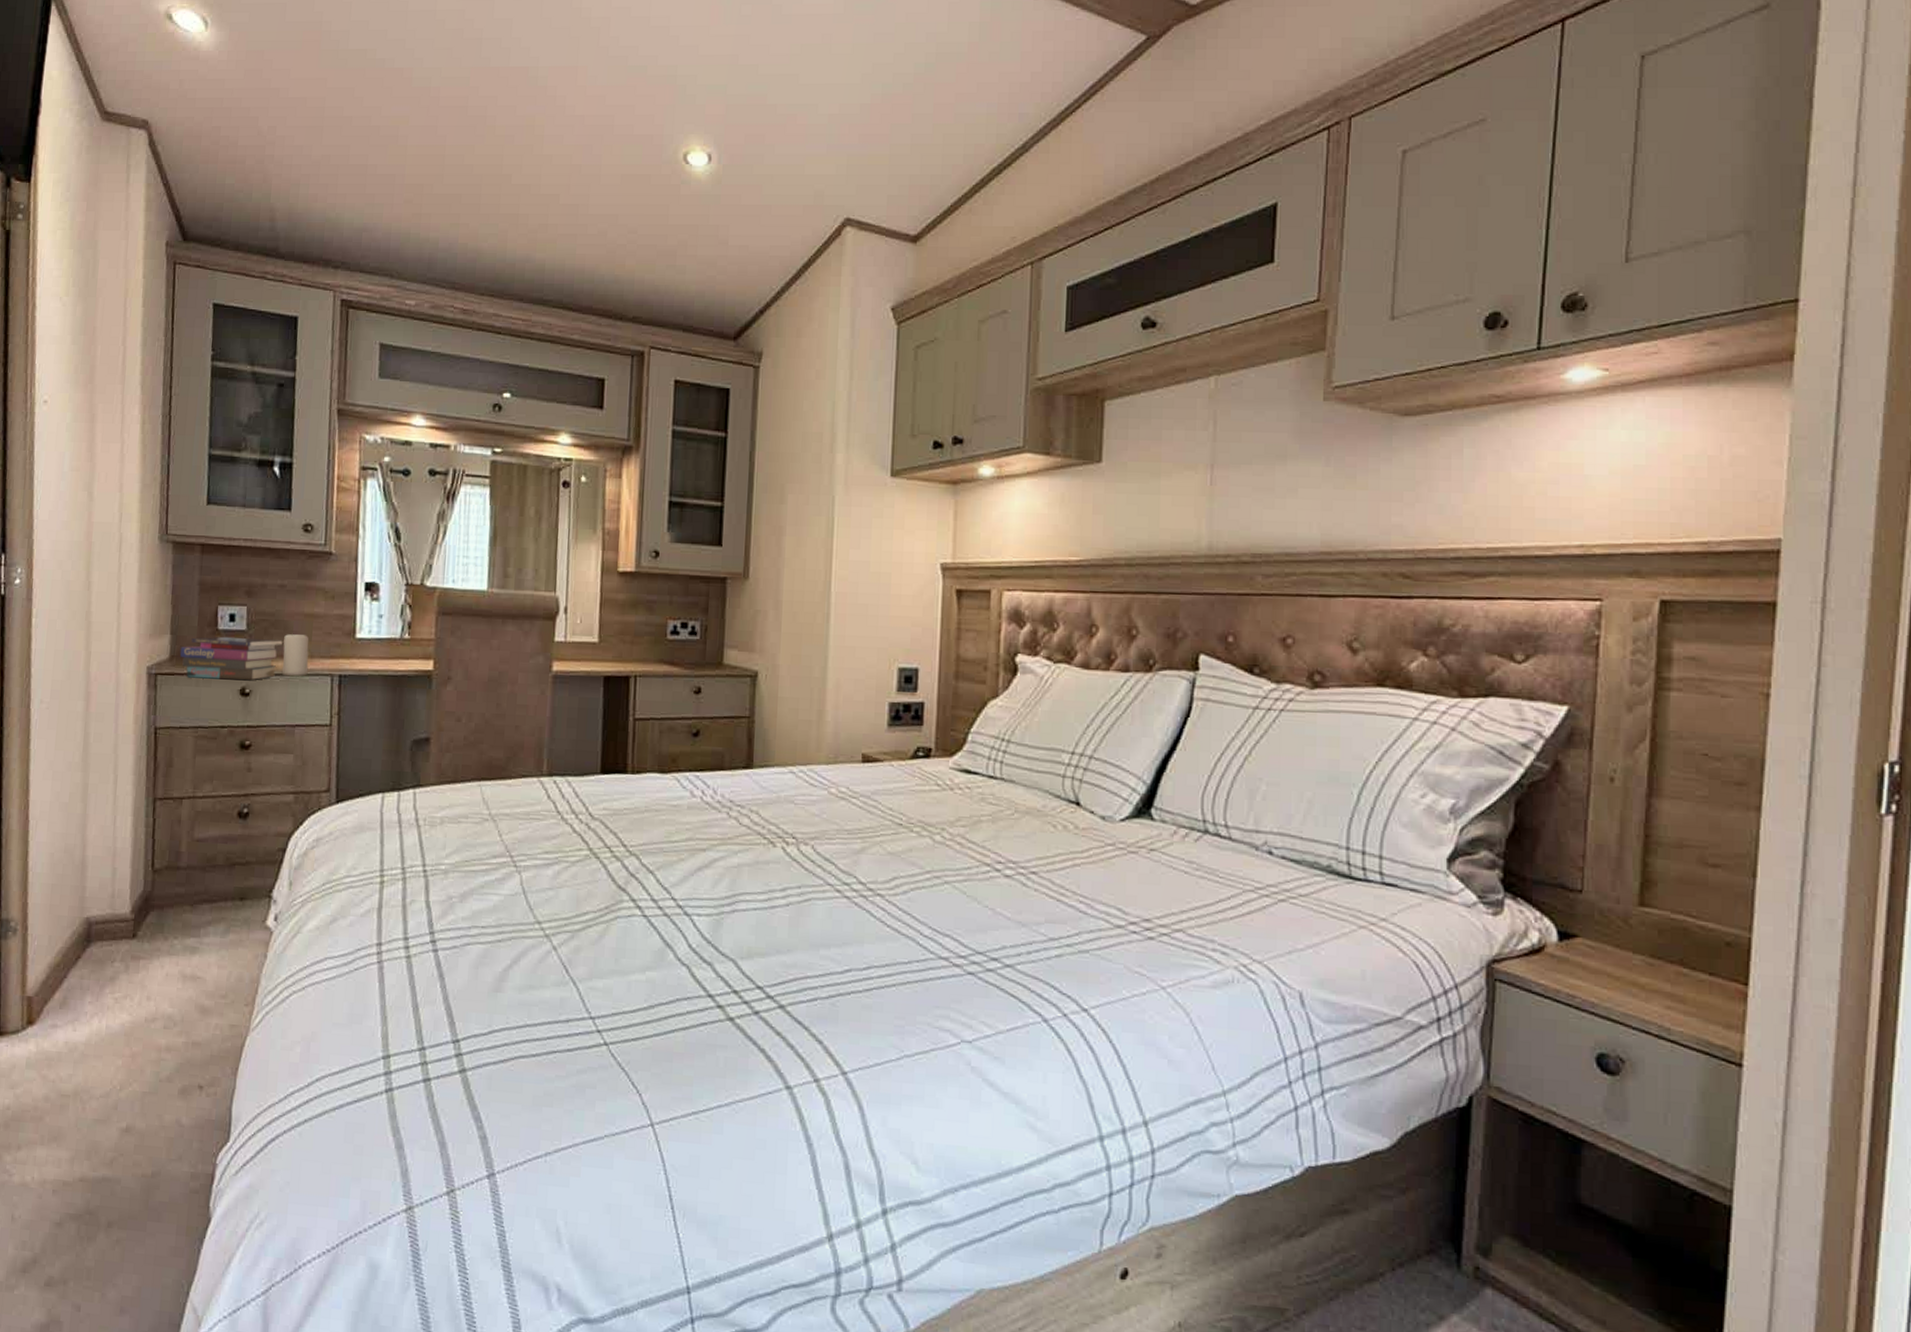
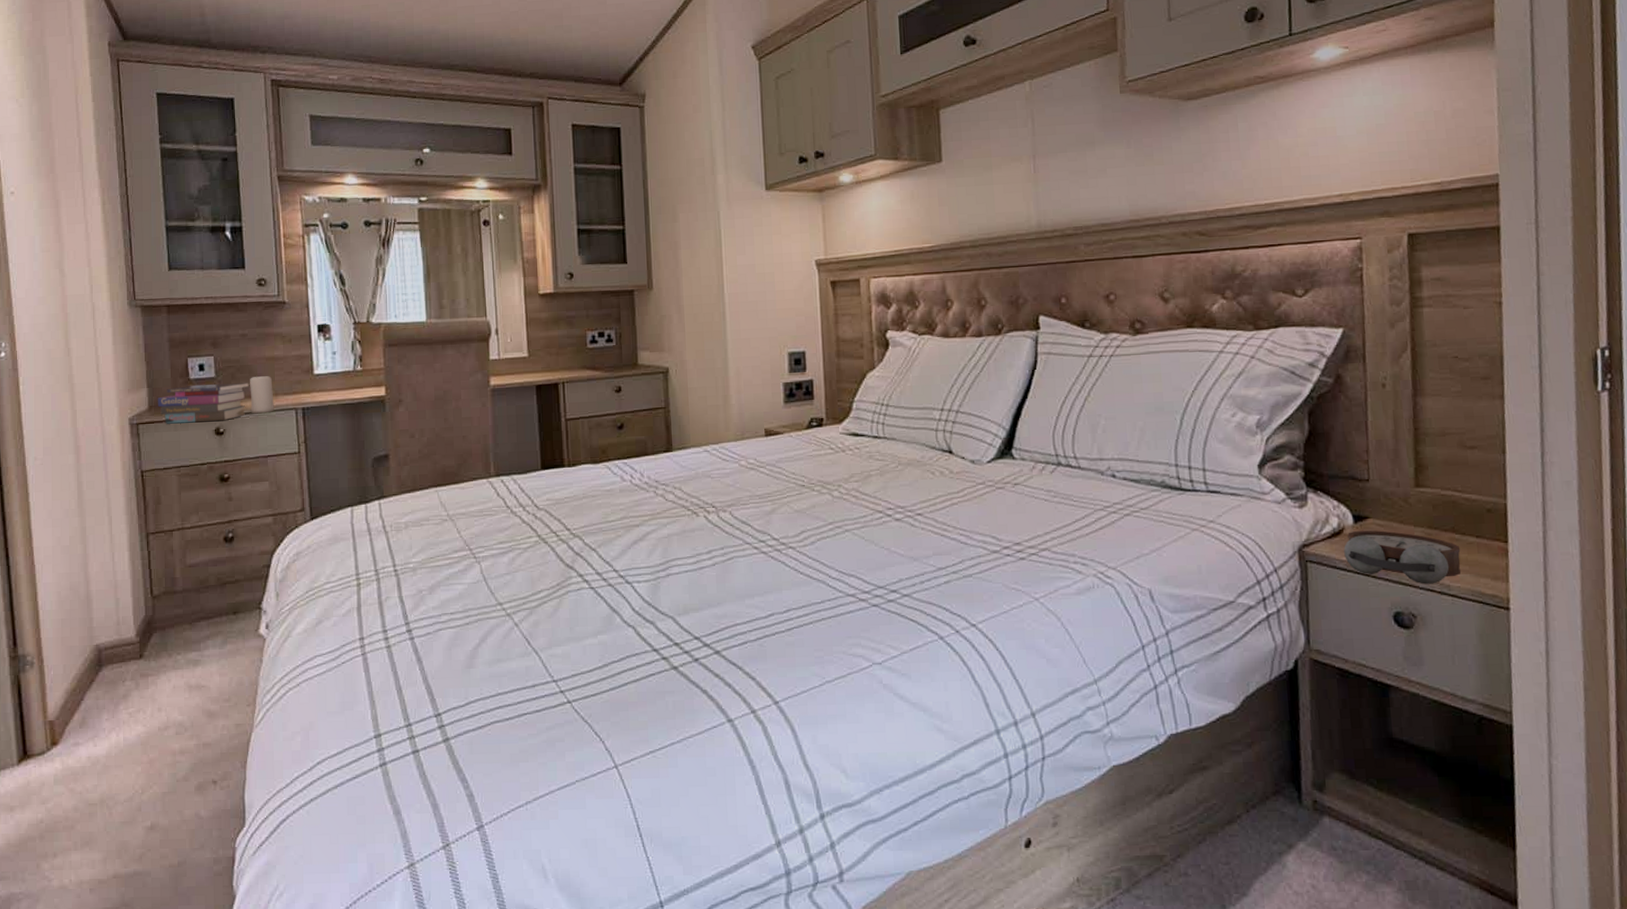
alarm clock: none [1543,950,1688,1025] -> present [1344,530,1461,585]

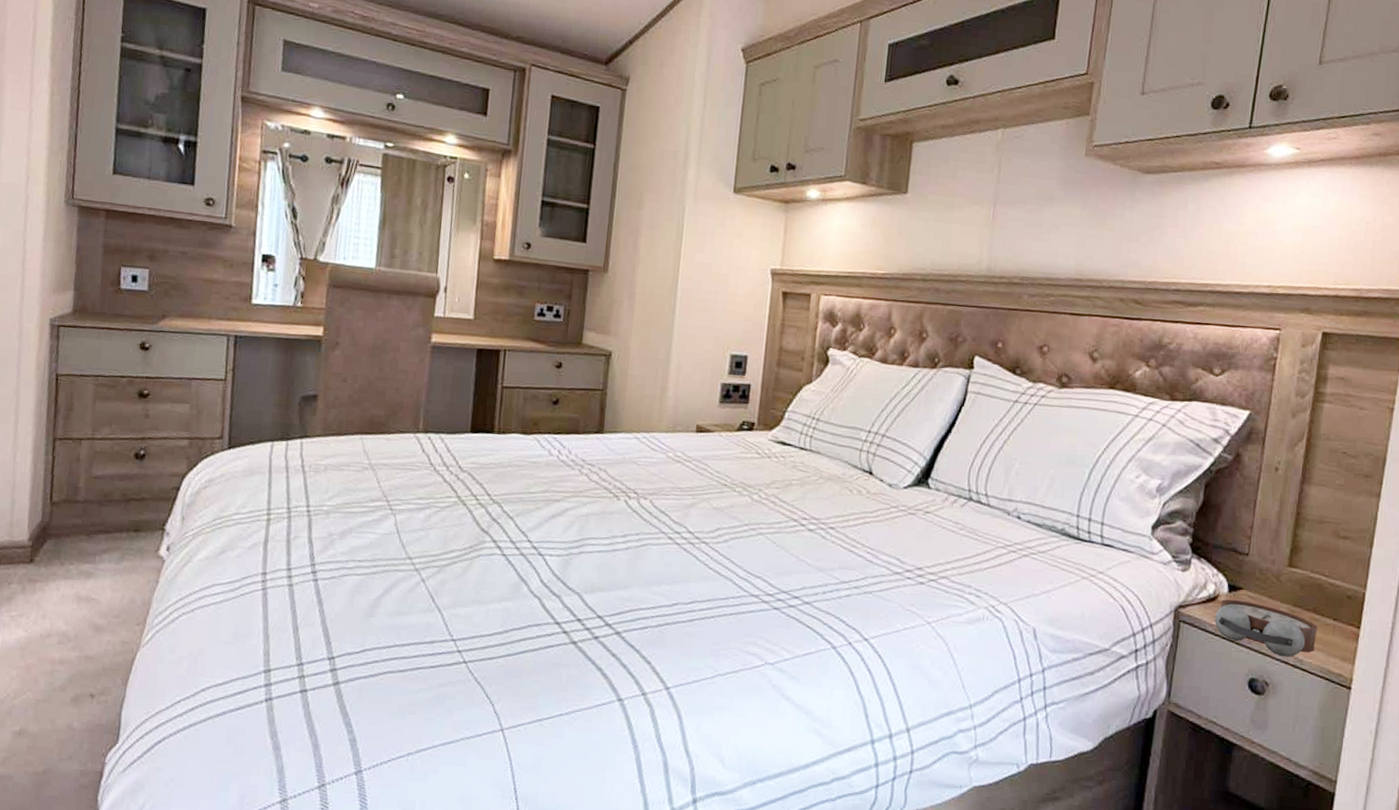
books: present [157,383,249,424] -> none [82,294,182,337]
candle: present [249,376,274,414] -> none [180,296,208,335]

